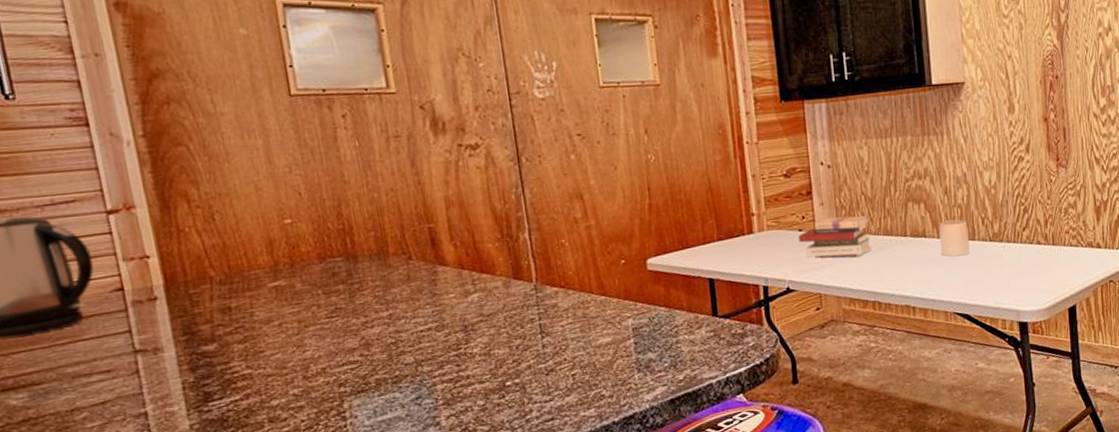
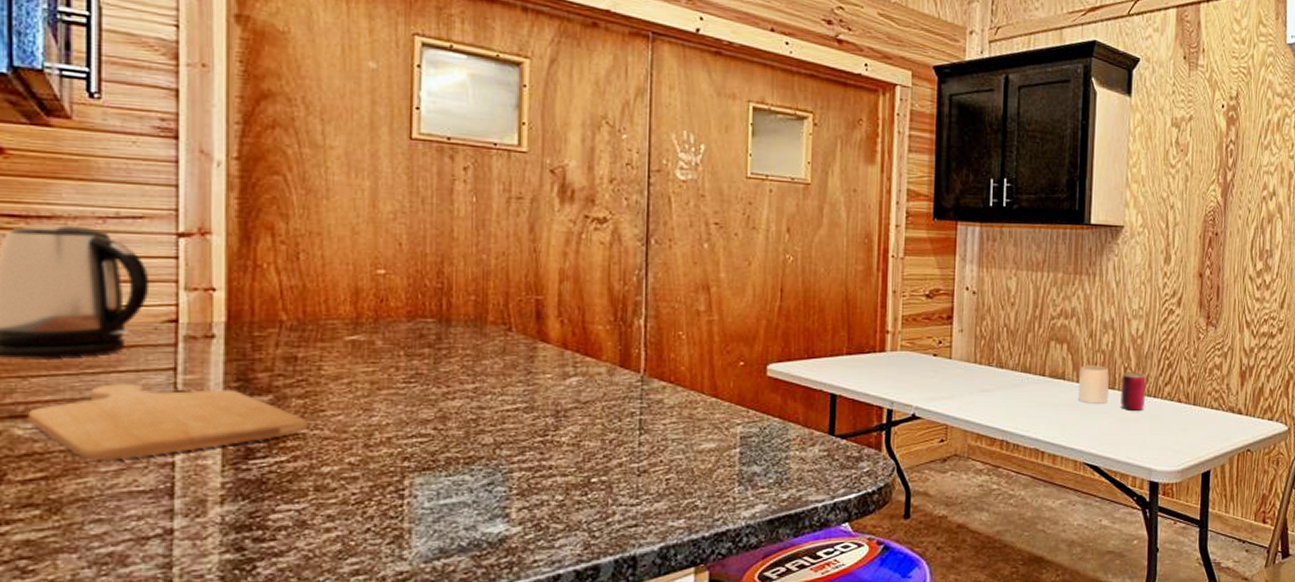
chopping board: none [16,343,253,419] -> present [27,384,309,461]
books: present [799,215,872,258] -> none [932,346,1007,391]
can: none [980,221,1005,259] -> present [1121,372,1146,412]

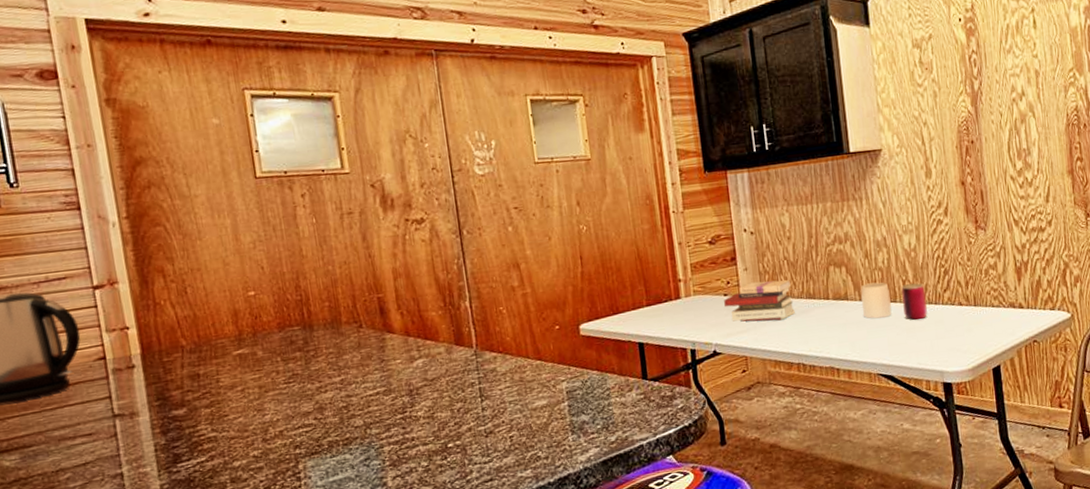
chopping board: present [27,384,309,461] -> none [10,408,218,479]
books: none [932,346,1007,391] -> present [724,280,795,322]

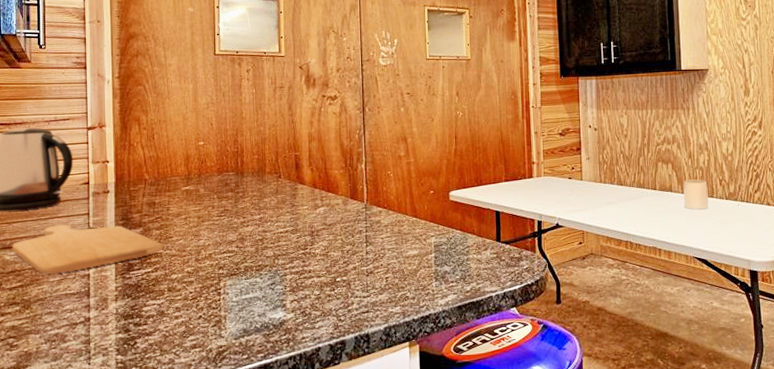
chopping board: none [10,408,218,479] -> present [12,224,163,274]
books: present [724,280,795,322] -> none [568,169,627,204]
can: present [901,283,927,321] -> none [718,183,739,215]

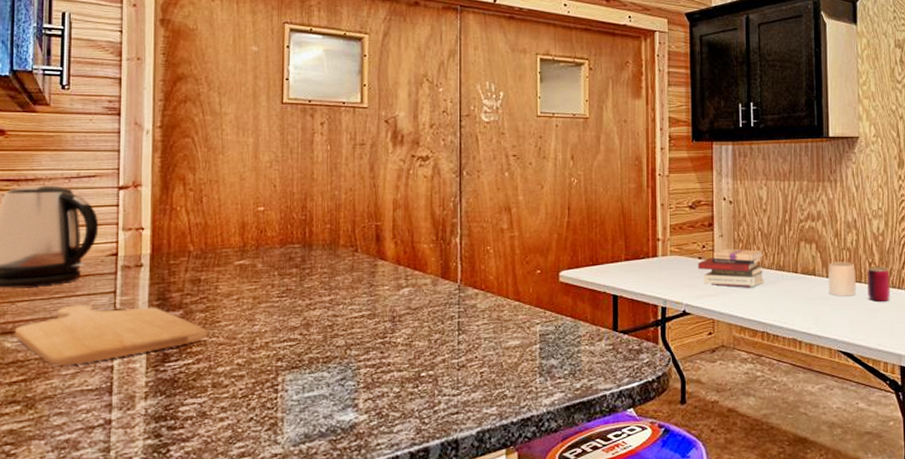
books: none [568,169,627,204] -> present [698,248,764,288]
can: none [718,183,739,215] -> present [867,266,890,303]

